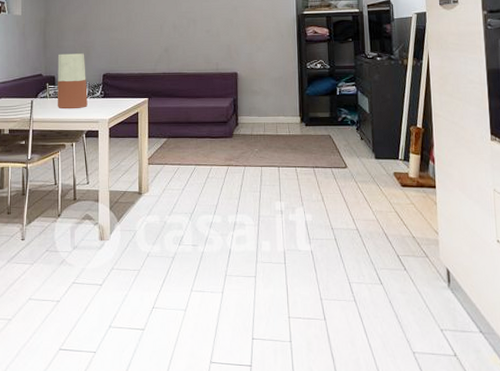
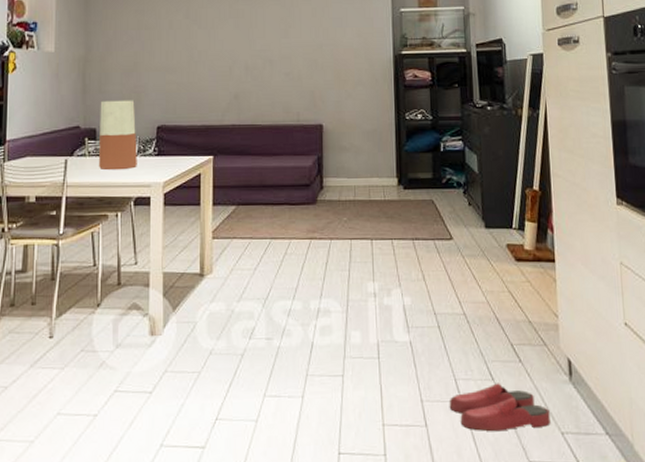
slippers: none [344,287,431,327] -> present [449,383,550,432]

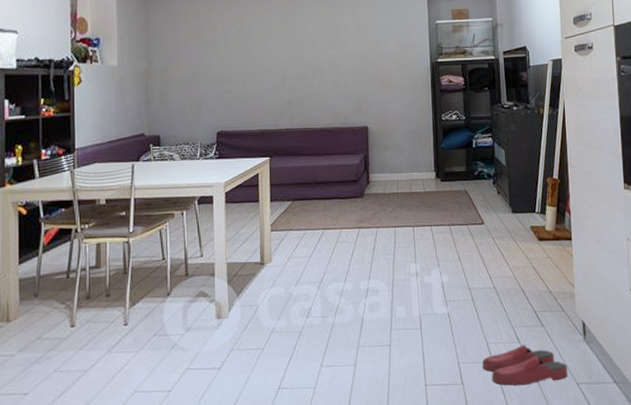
vase: present [99,100,137,171] -> none [163,109,200,173]

